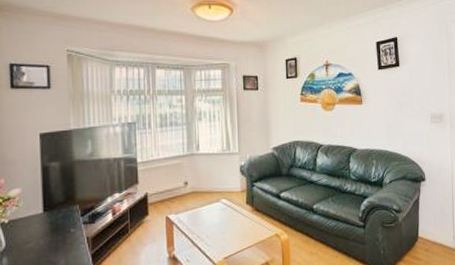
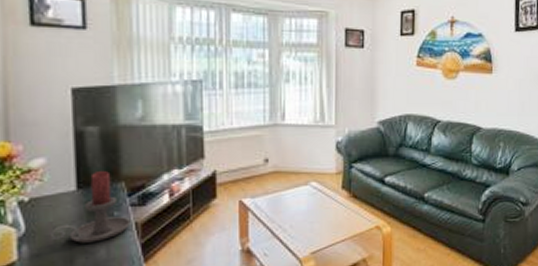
candle holder: none [23,197,84,255] -> present [49,171,131,243]

